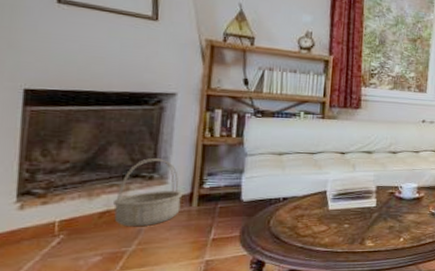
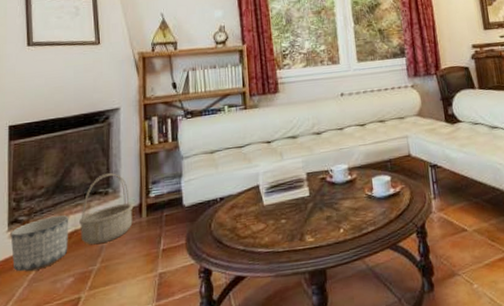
planter: none [19,194,101,247] -> present [10,215,69,272]

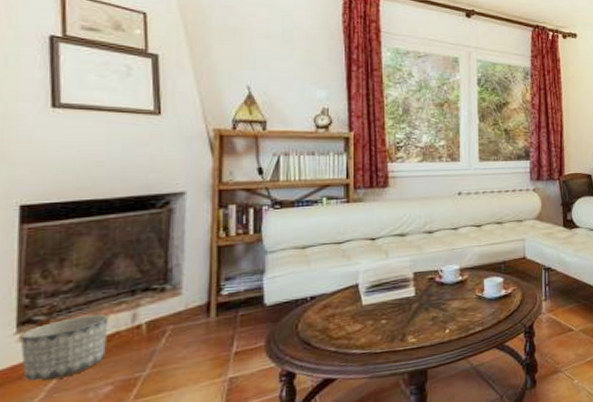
basket: present [79,173,134,245] -> none [123,267,199,349]

